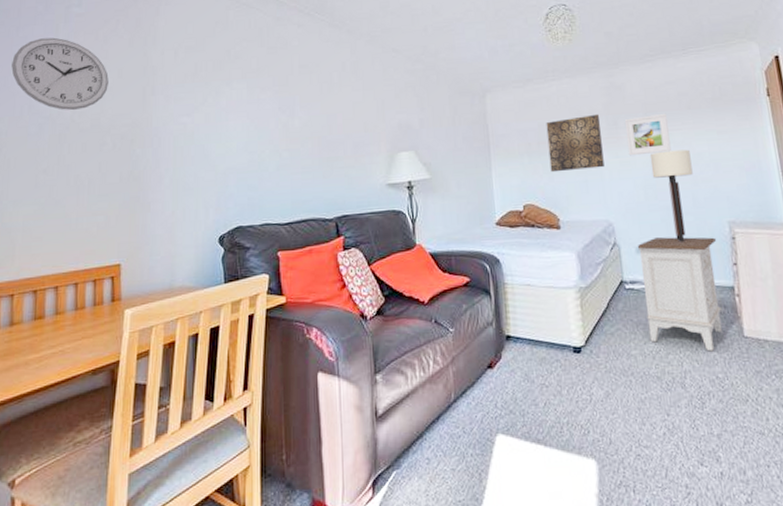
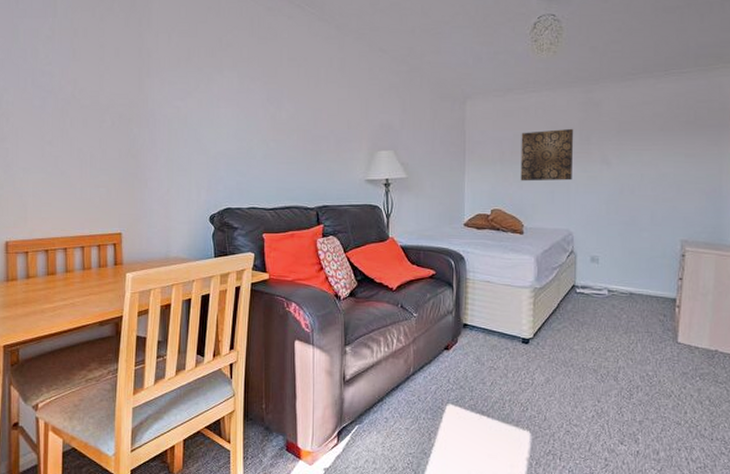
wall clock: present [11,37,109,111] -> none [14,12,106,87]
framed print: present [624,113,671,156] -> none [596,132,639,172]
nightstand: present [637,237,723,352] -> none [592,249,668,353]
table lamp: present [649,149,693,242] -> none [616,169,656,255]

